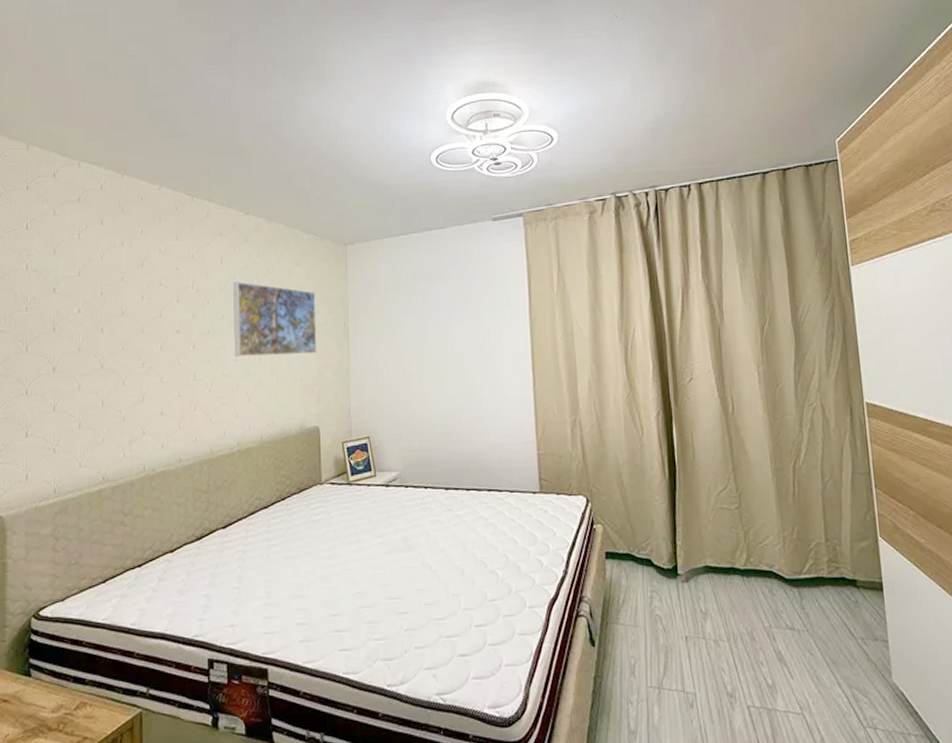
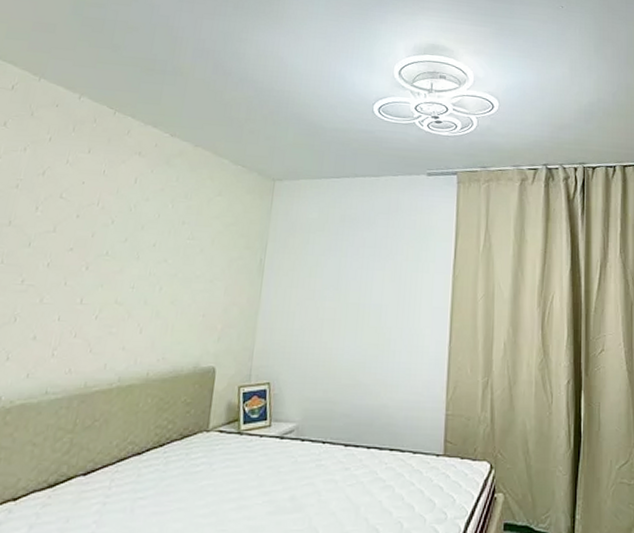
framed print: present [233,281,317,357] -> none [132,204,234,289]

